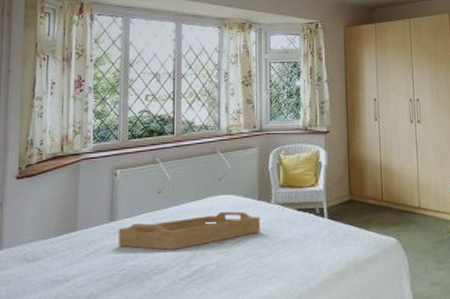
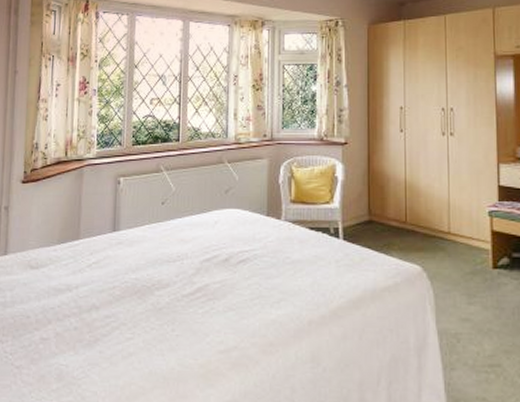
serving tray: present [118,211,260,251] -> none [120,226,268,266]

